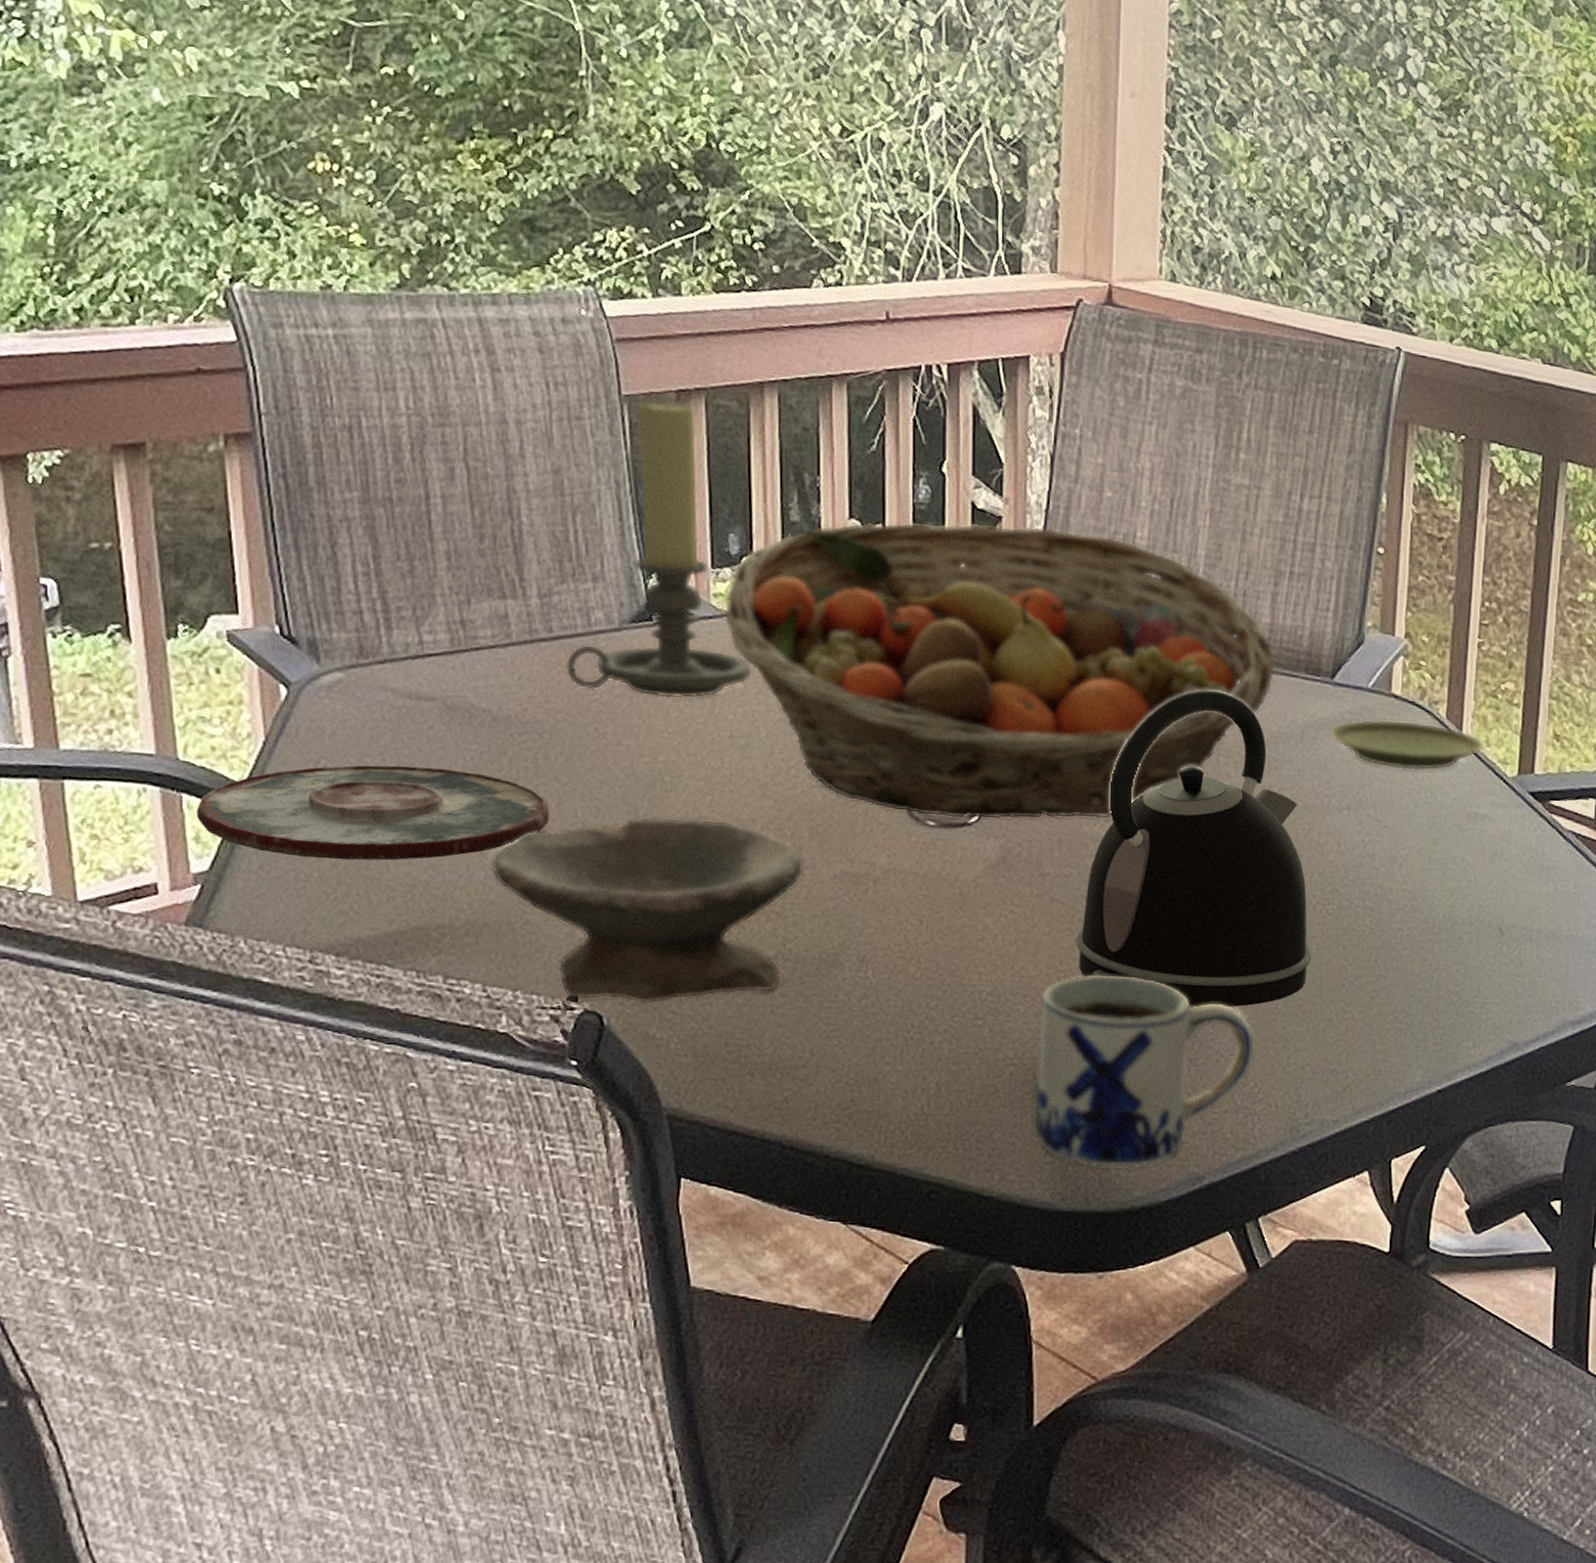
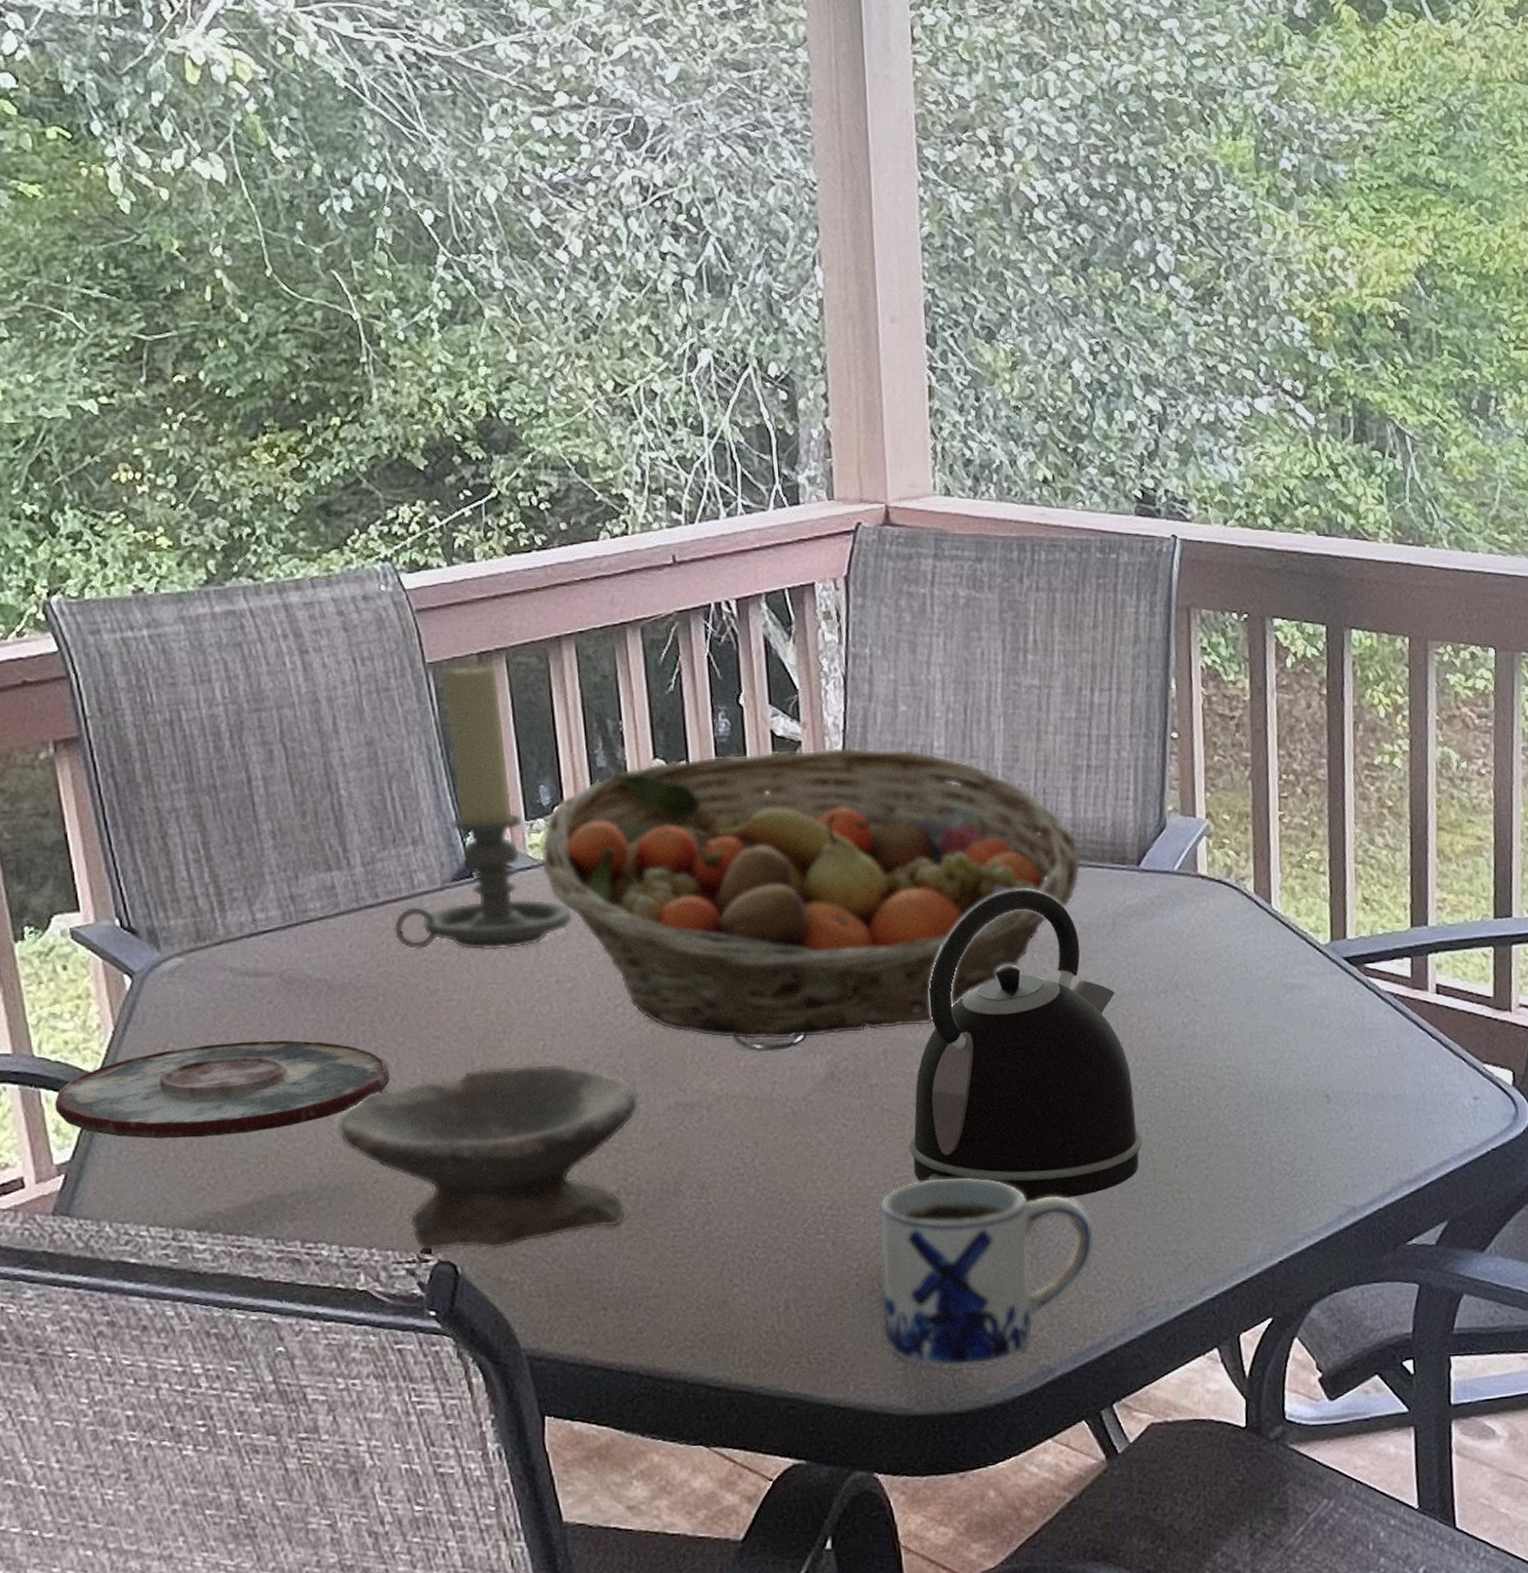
plate: present [1330,719,1485,771] -> none [1140,899,1295,948]

